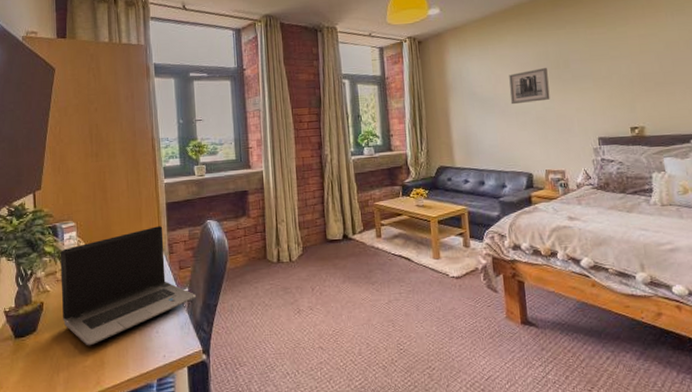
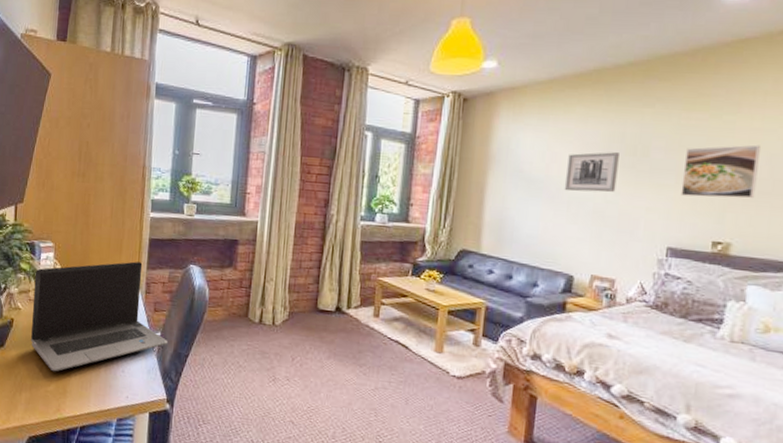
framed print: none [596,47,653,95] -> present [680,144,760,199]

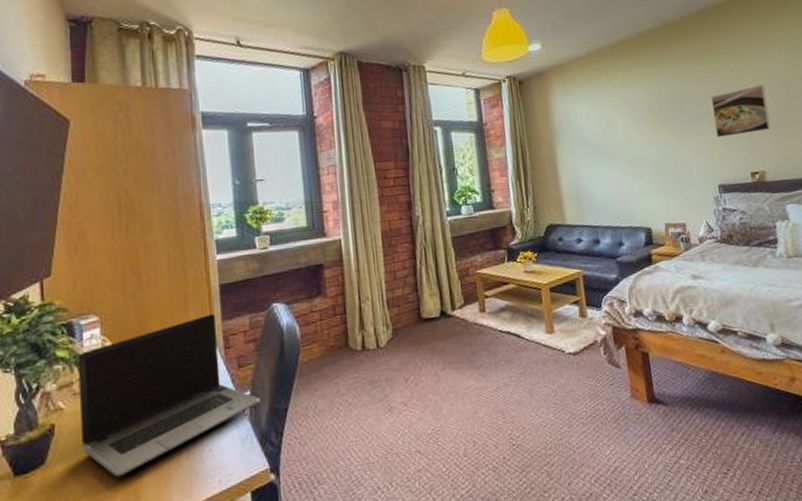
wall art: present [564,152,619,193] -> none [620,109,666,151]

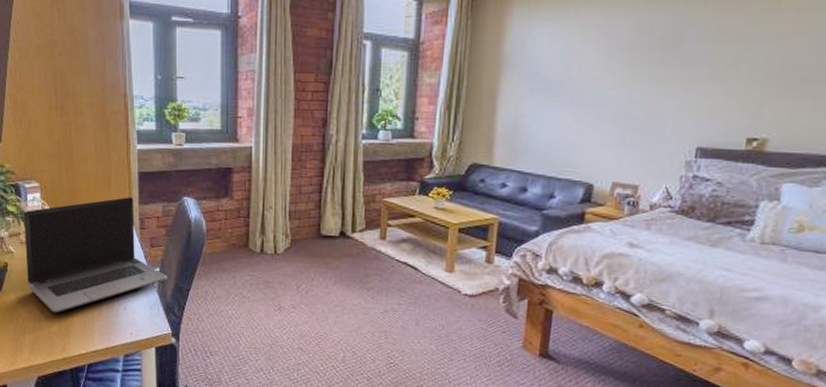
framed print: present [711,84,771,137] -> none [714,26,808,90]

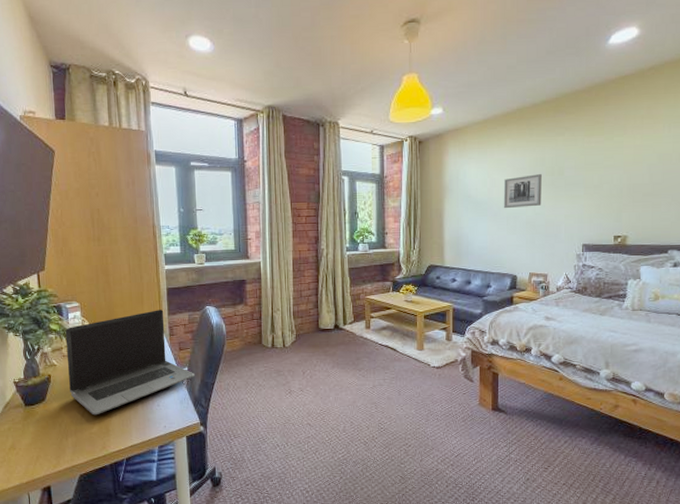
wall art: none [584,46,647,93] -> present [503,174,542,209]

